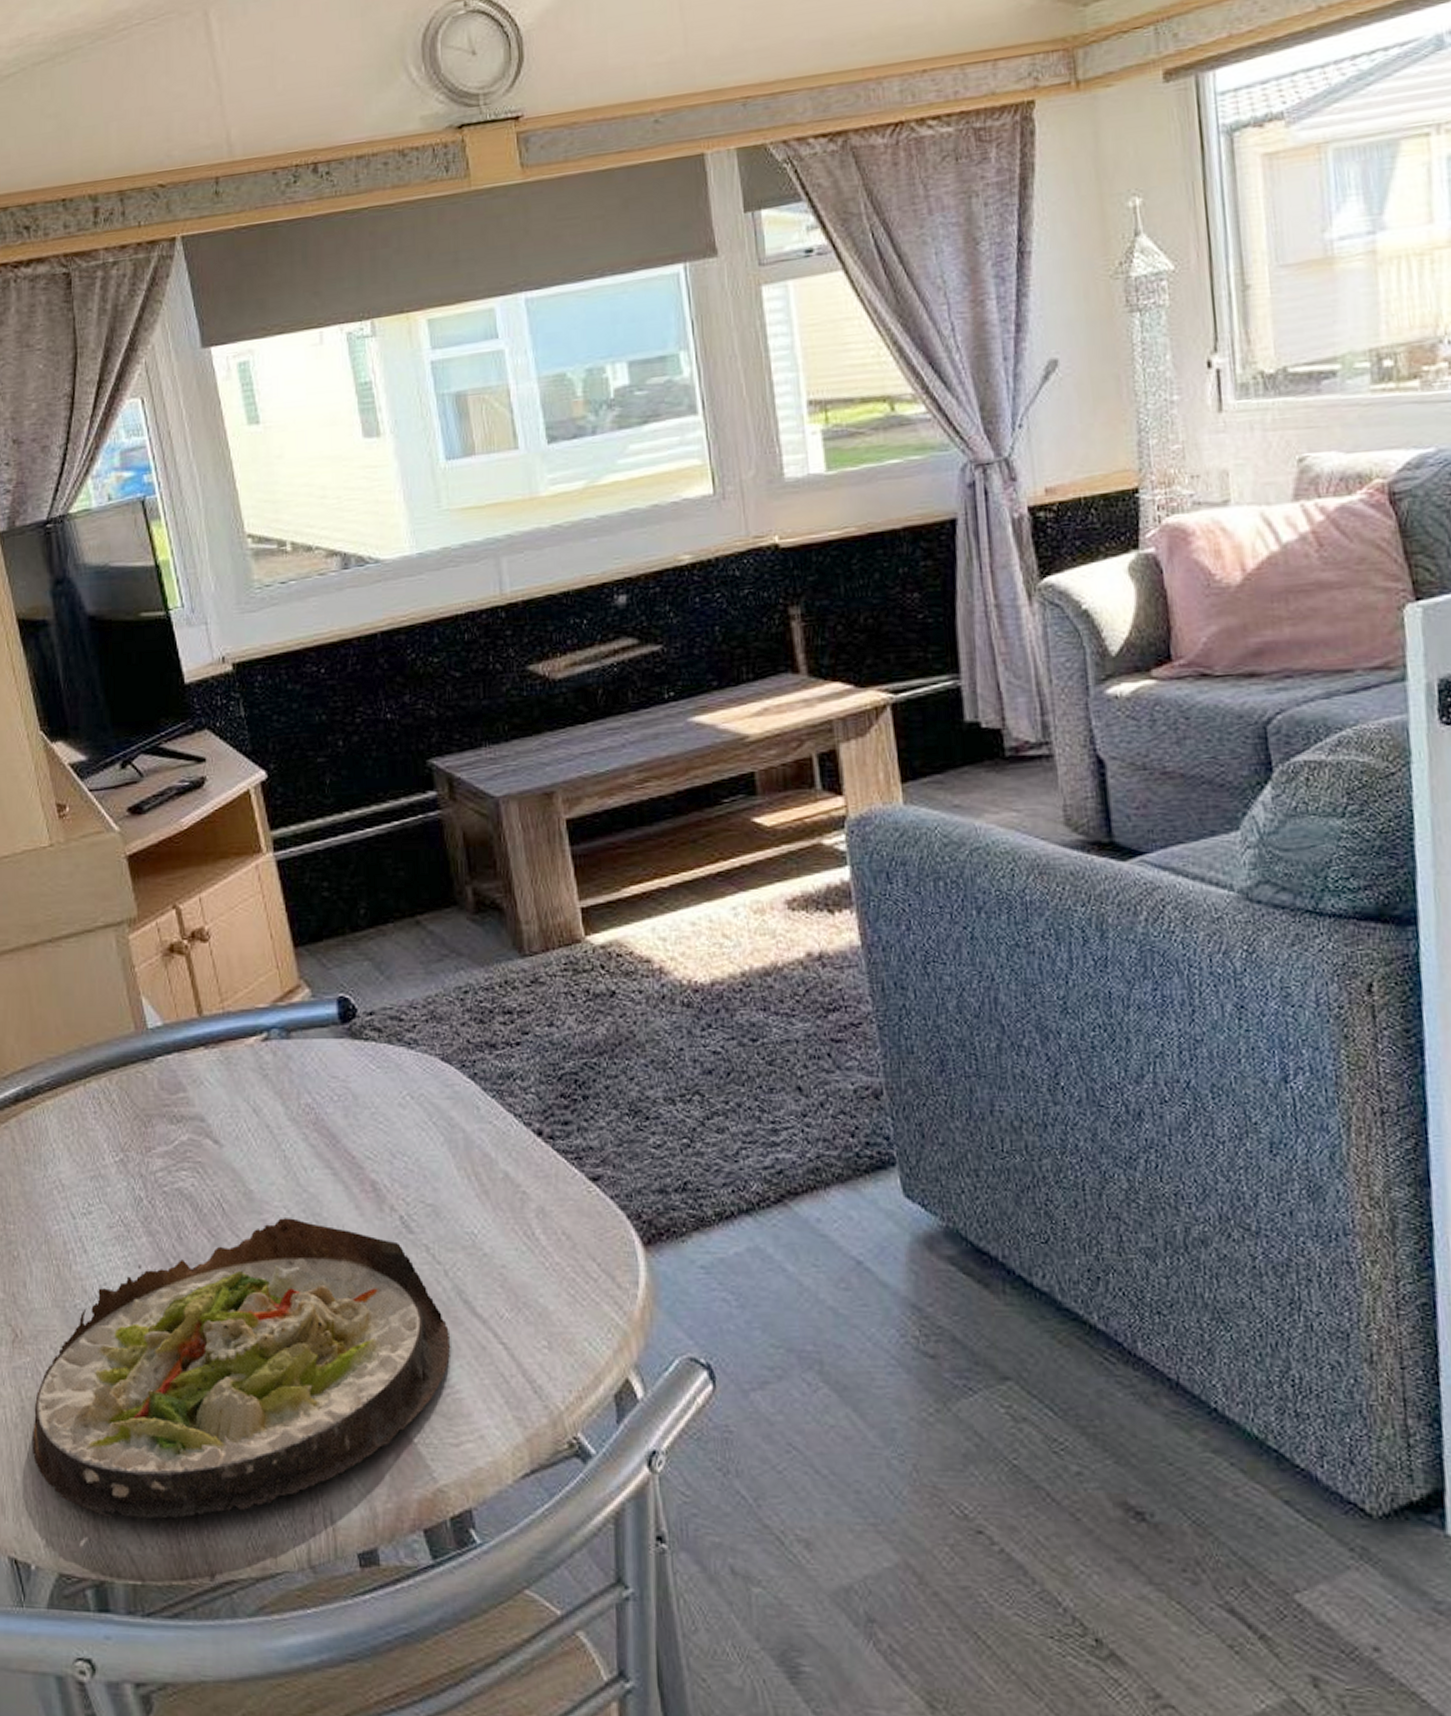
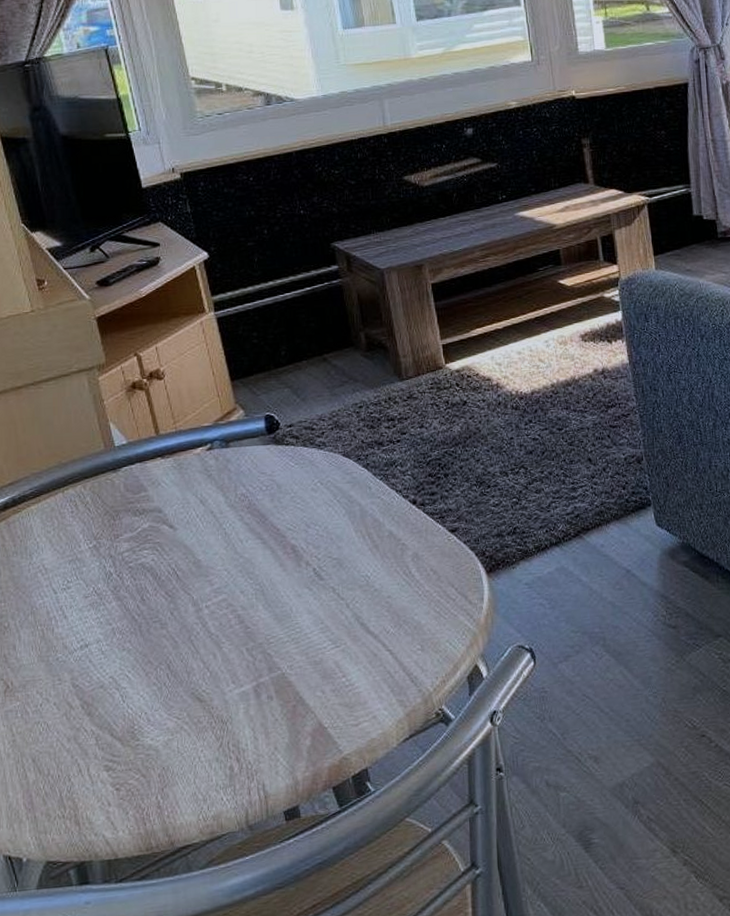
salad plate: present [31,1218,451,1519] -> none [22,577,352,814]

